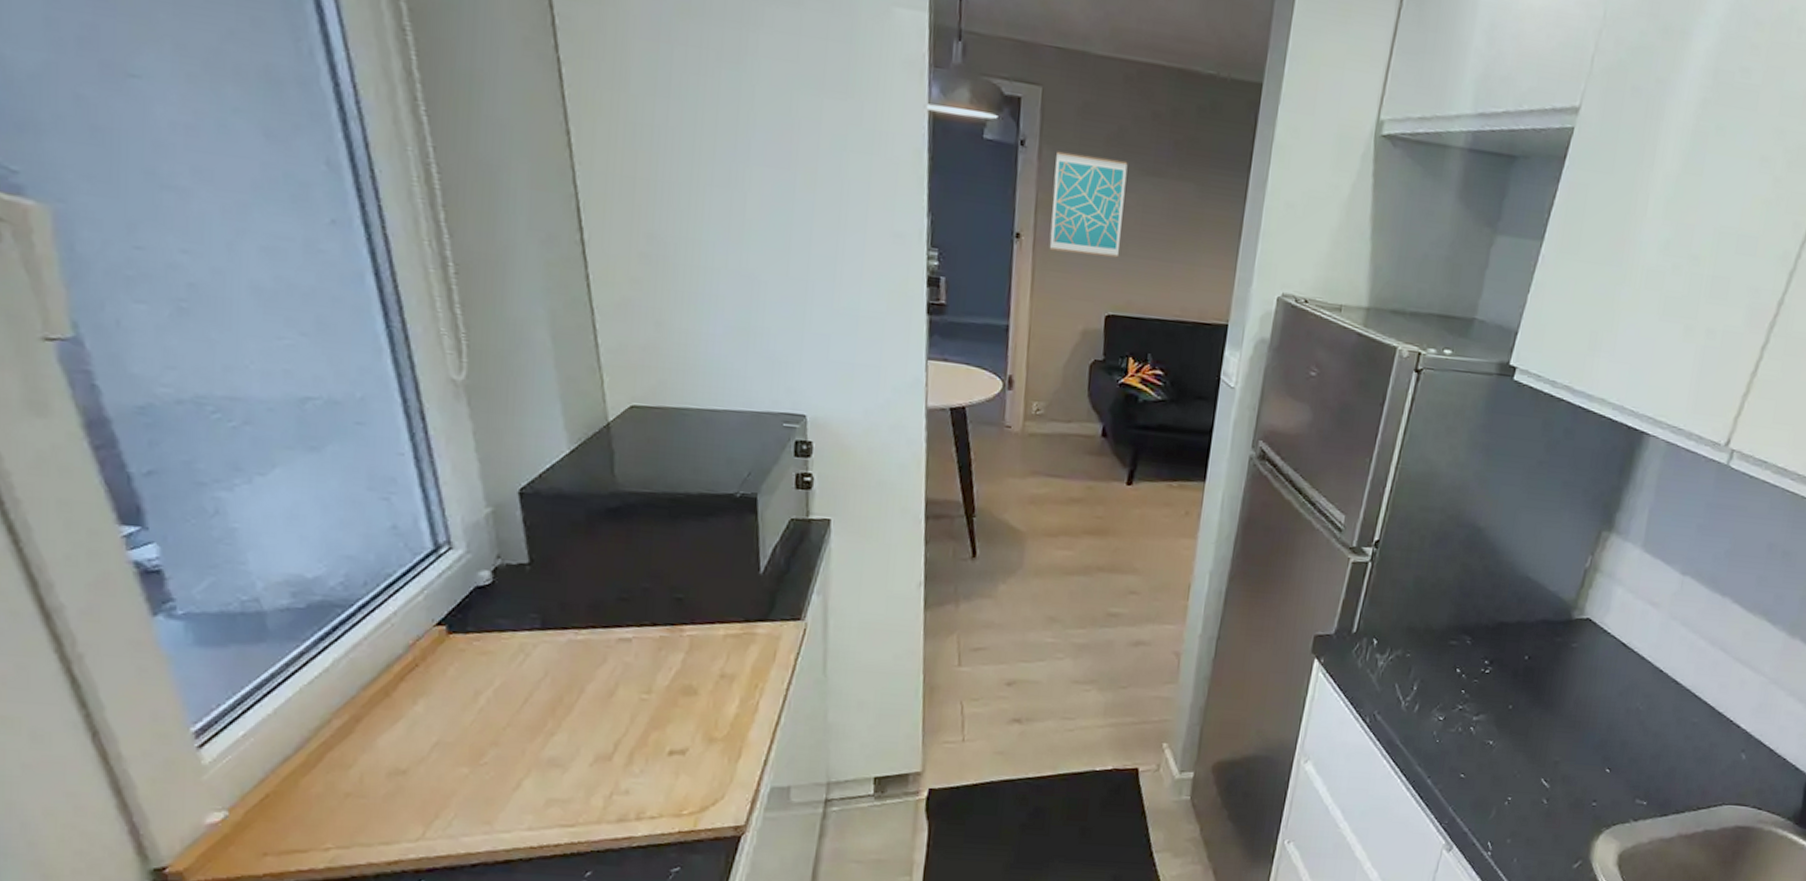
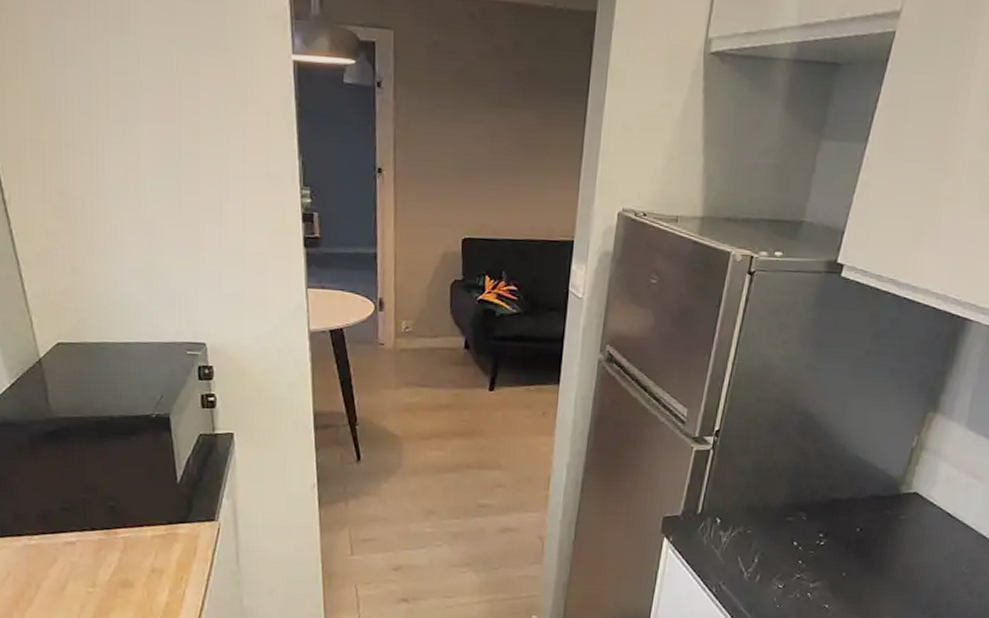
wall art: present [1049,151,1128,258] -> none [408,89,475,185]

